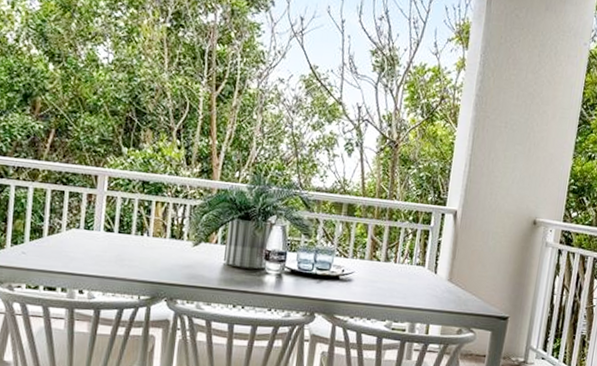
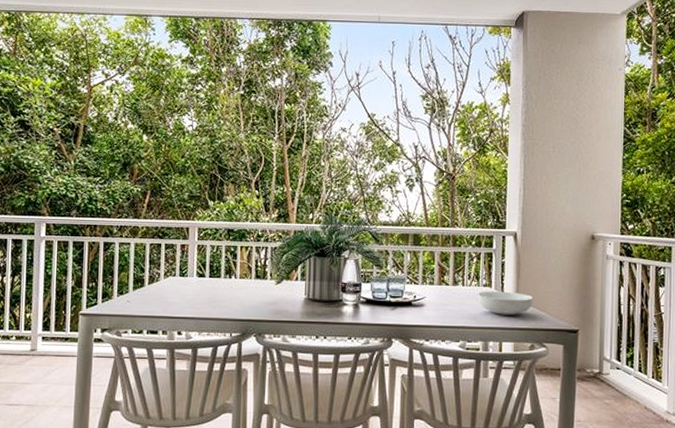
serving bowl: none [409,270,467,298] -> present [477,291,534,315]

